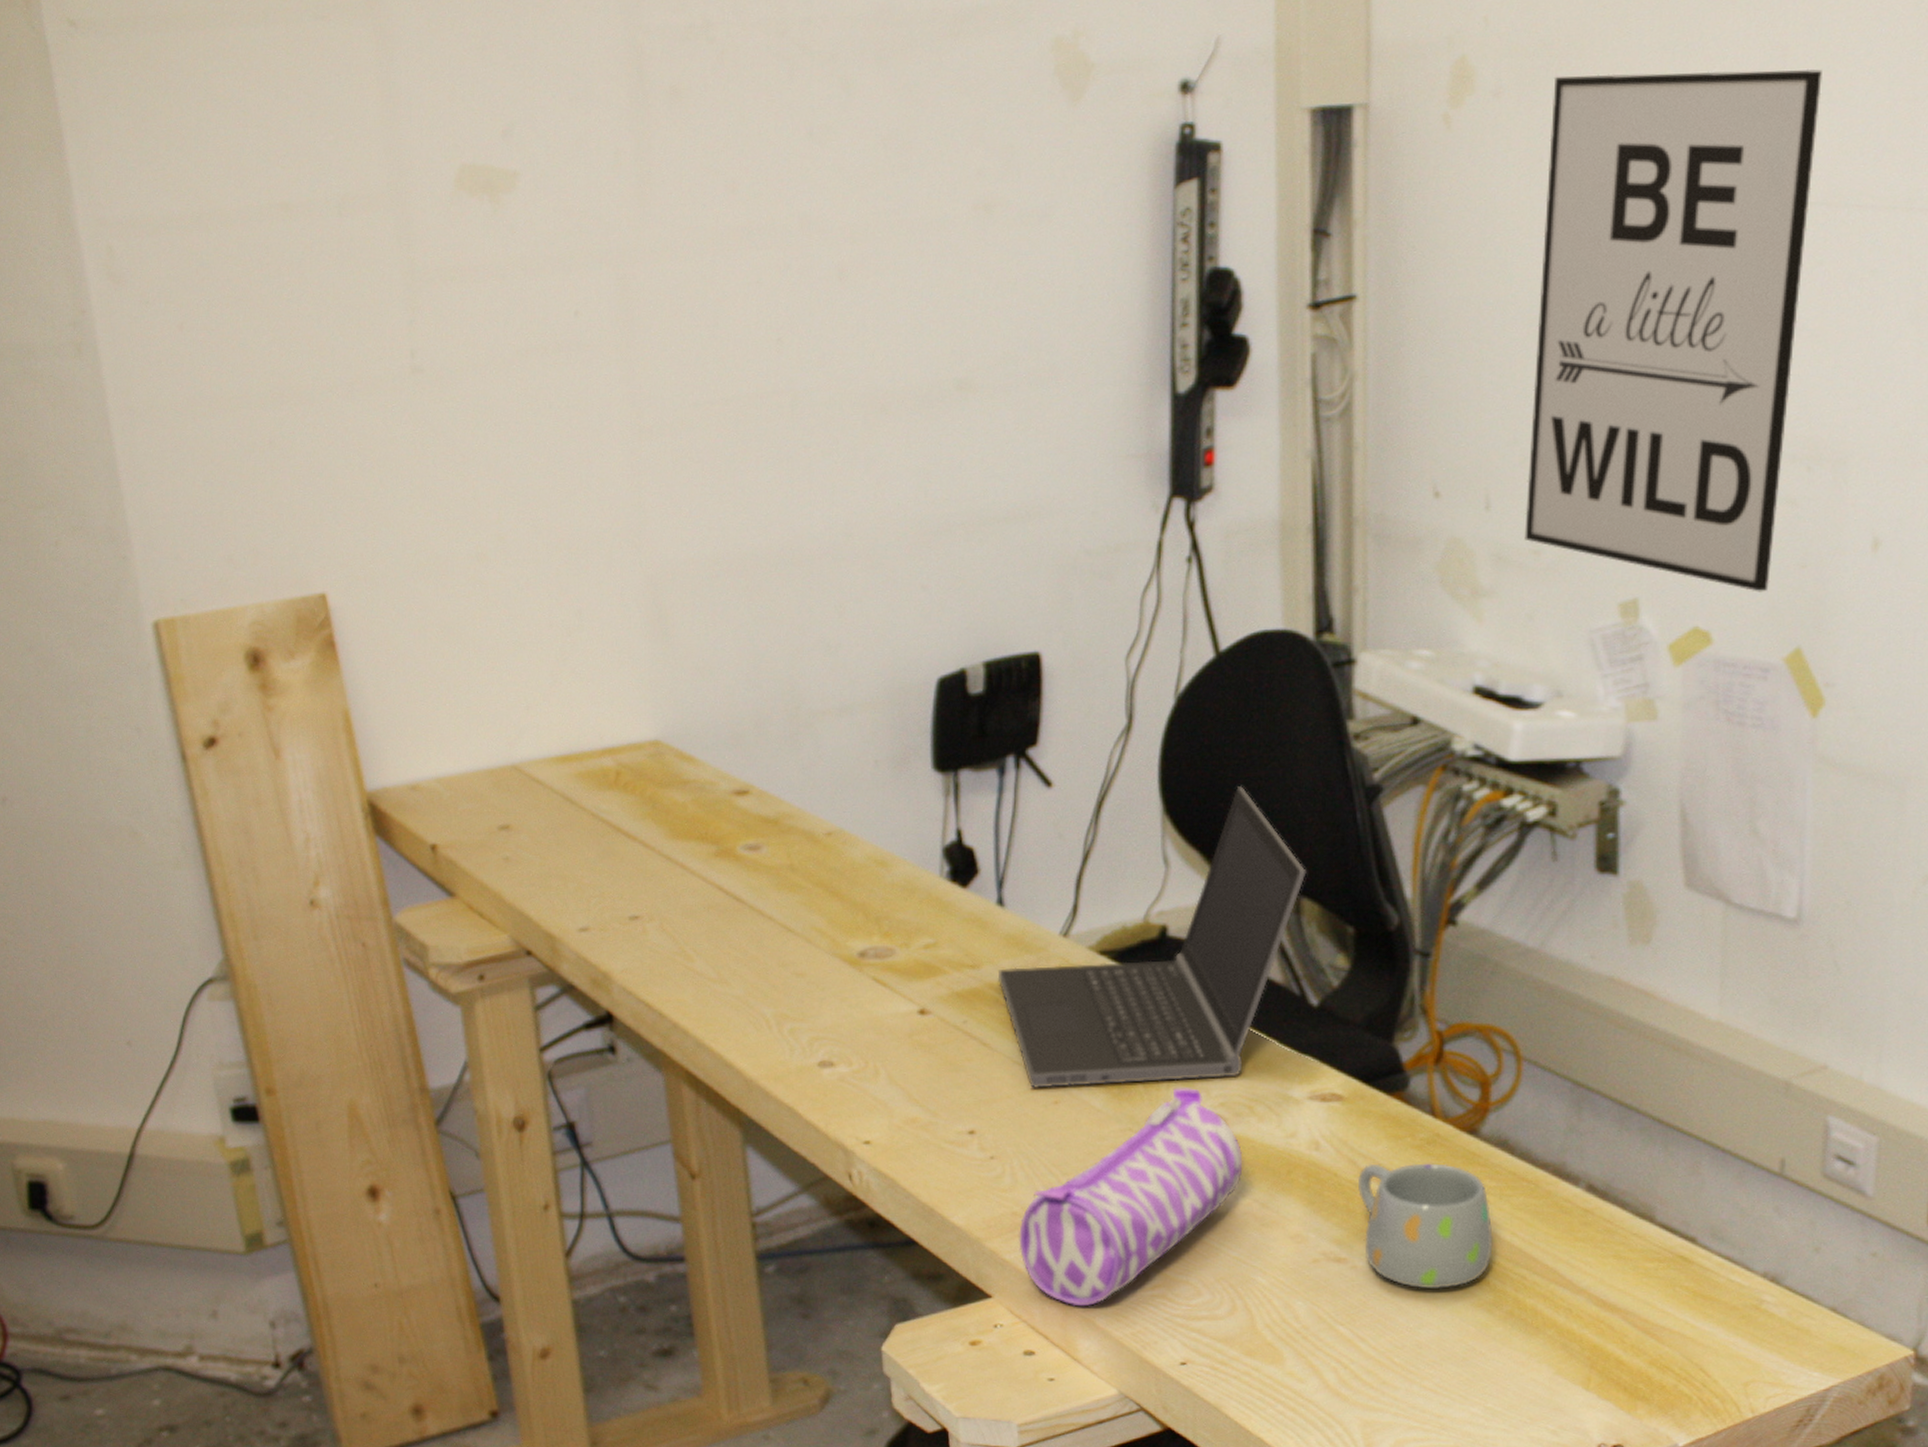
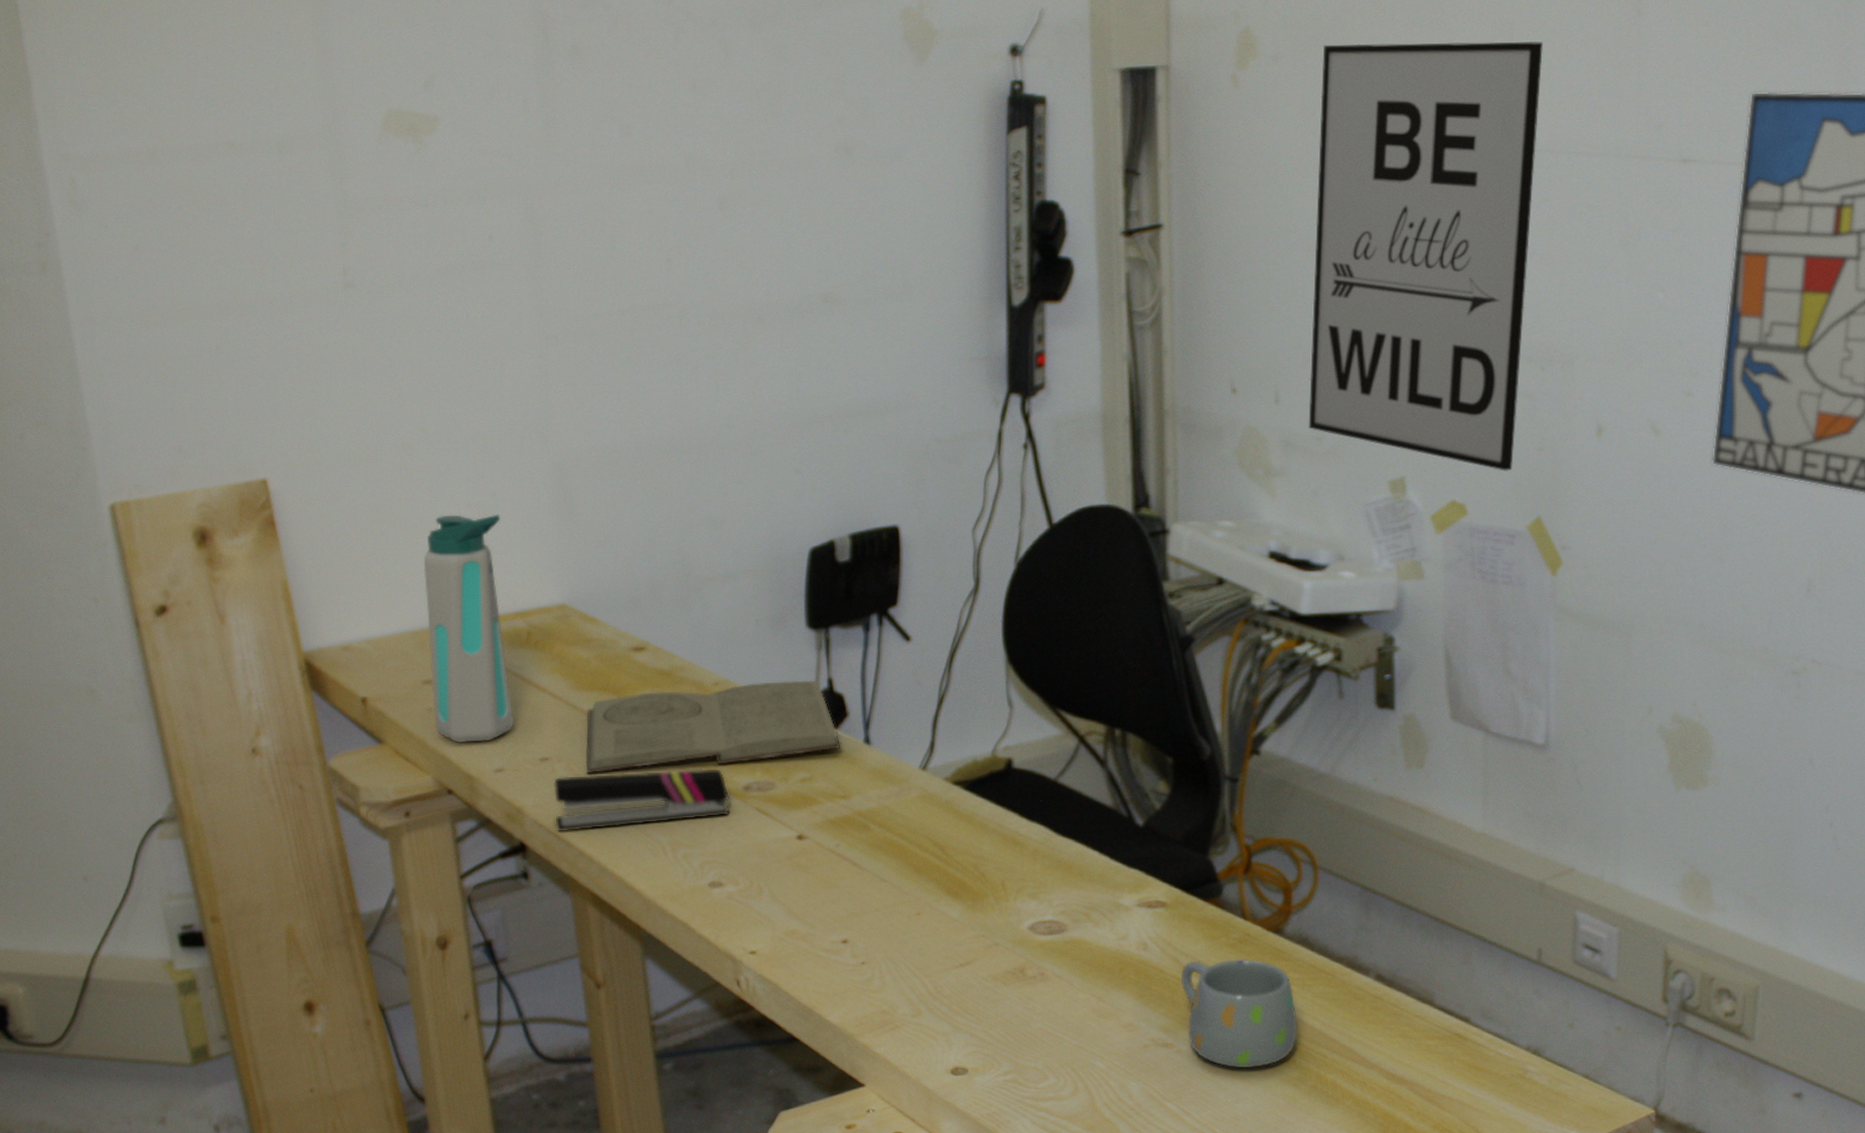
water bottle: none [500,635,601,898] -> present [423,514,515,744]
stapler: none [644,931,843,1001] -> present [553,769,730,832]
book: none [680,831,971,936] -> present [585,680,841,774]
laptop computer: present [997,786,1307,1088] -> none [865,638,1131,902]
pencil case: present [1019,1088,1243,1307] -> none [887,899,1082,1092]

